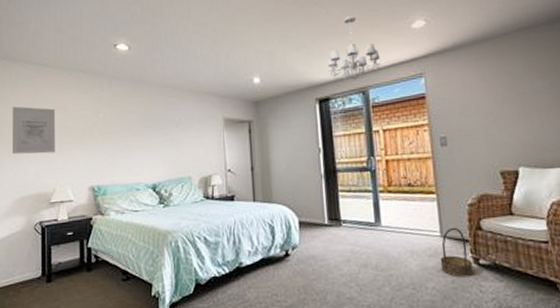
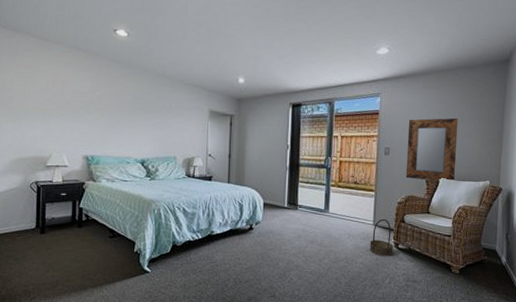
wall art: present [11,106,56,155] -> none [10,74,55,122]
chandelier: present [328,16,382,81] -> none [304,35,348,92]
home mirror: none [465,90,538,173] -> present [405,118,458,181]

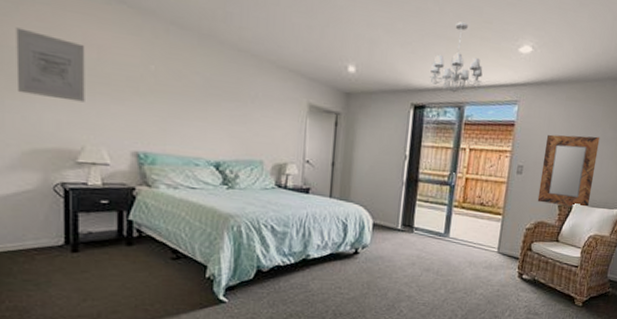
wall art: none [10,74,55,122] -> present [16,27,85,103]
chandelier: none [304,35,348,92] -> present [430,21,483,93]
basket: present [369,218,393,257] -> none [491,246,517,288]

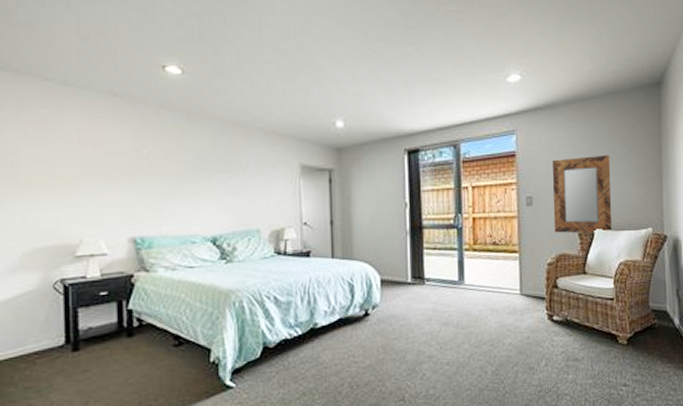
wall art: present [16,27,85,103] -> none [16,133,82,196]
chandelier: present [430,21,483,93] -> none [419,62,475,132]

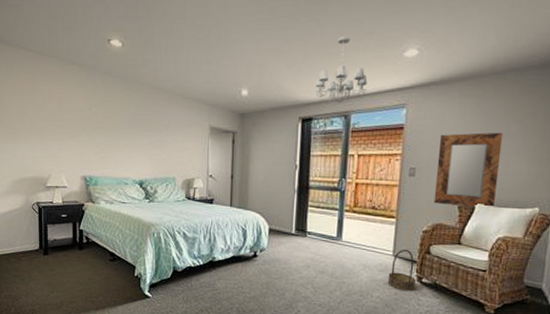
chandelier: none [419,62,475,132] -> present [316,37,368,103]
basket: none [518,285,547,333] -> present [387,249,416,292]

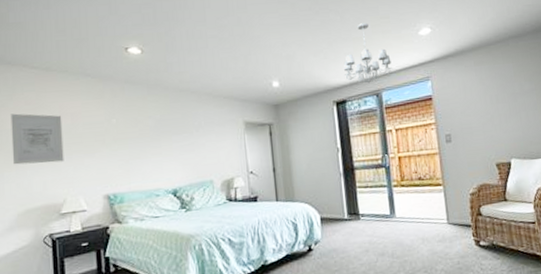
wall art: none [9,91,51,141] -> present [10,113,64,165]
basket: present [387,249,416,292] -> none [447,214,475,259]
home mirror: present [433,132,503,207] -> none [466,91,527,166]

